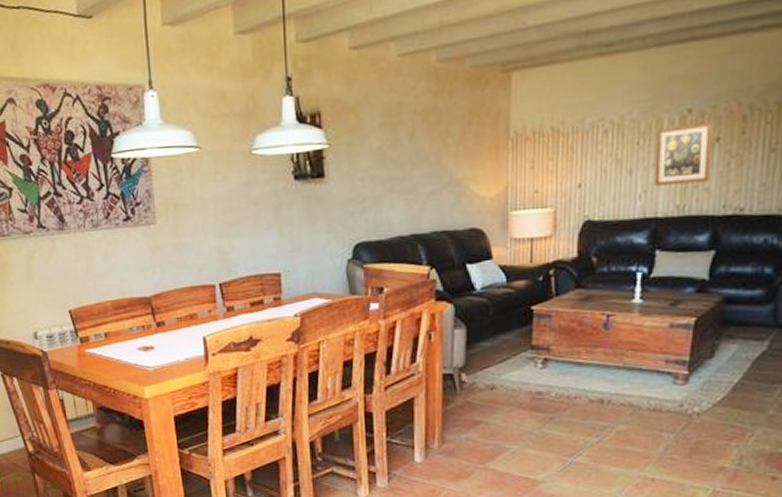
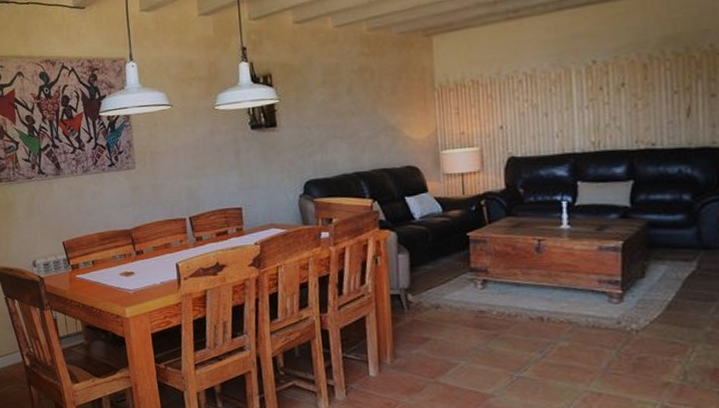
wall art: present [654,122,714,186] -> none [566,70,619,126]

